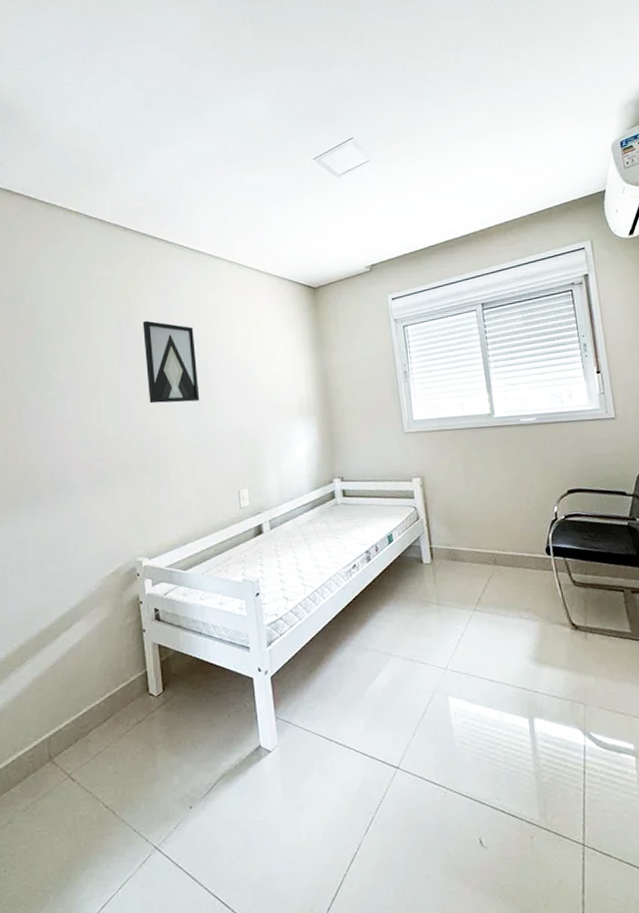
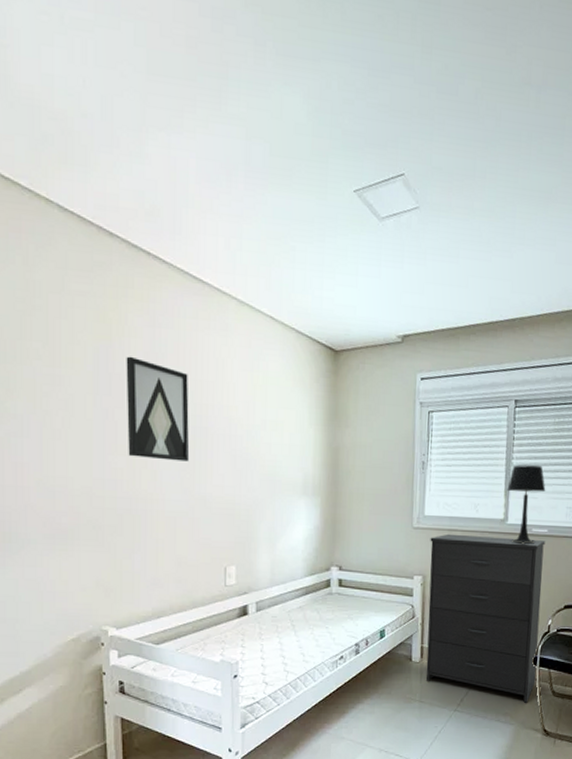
dresser: none [422,429,553,596] -> present [425,533,546,703]
table lamp: none [488,359,527,435] -> present [507,464,546,544]

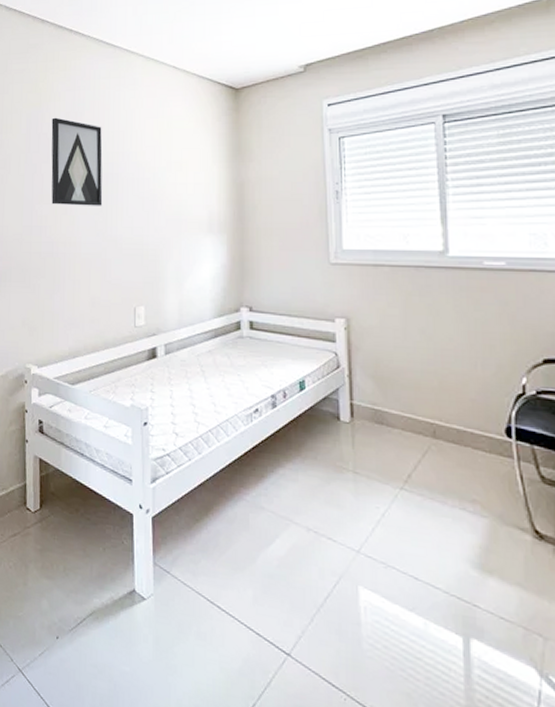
dresser: present [425,533,546,703] -> none [351,269,513,489]
table lamp: present [507,464,546,544] -> none [443,186,497,280]

